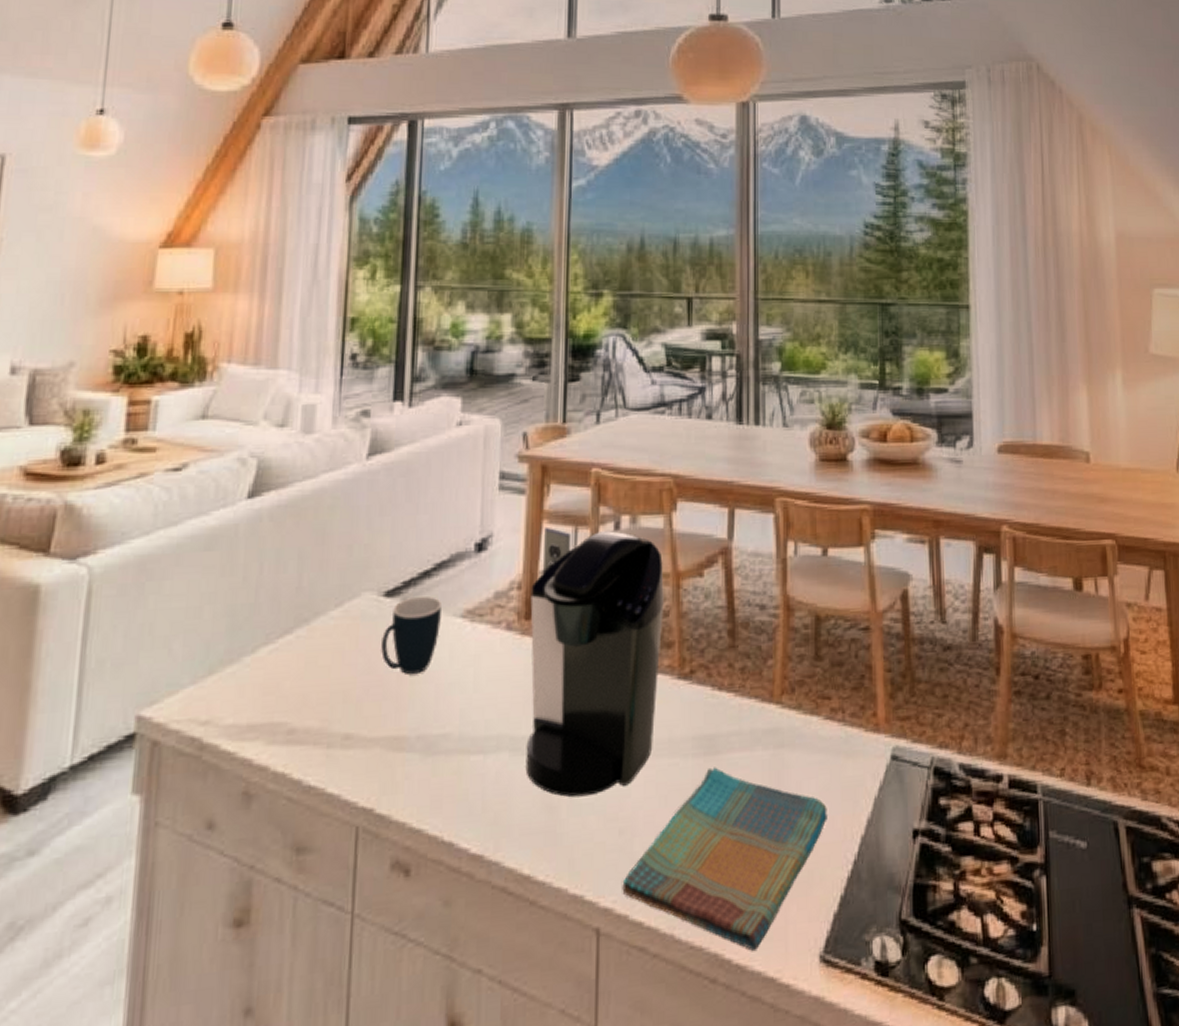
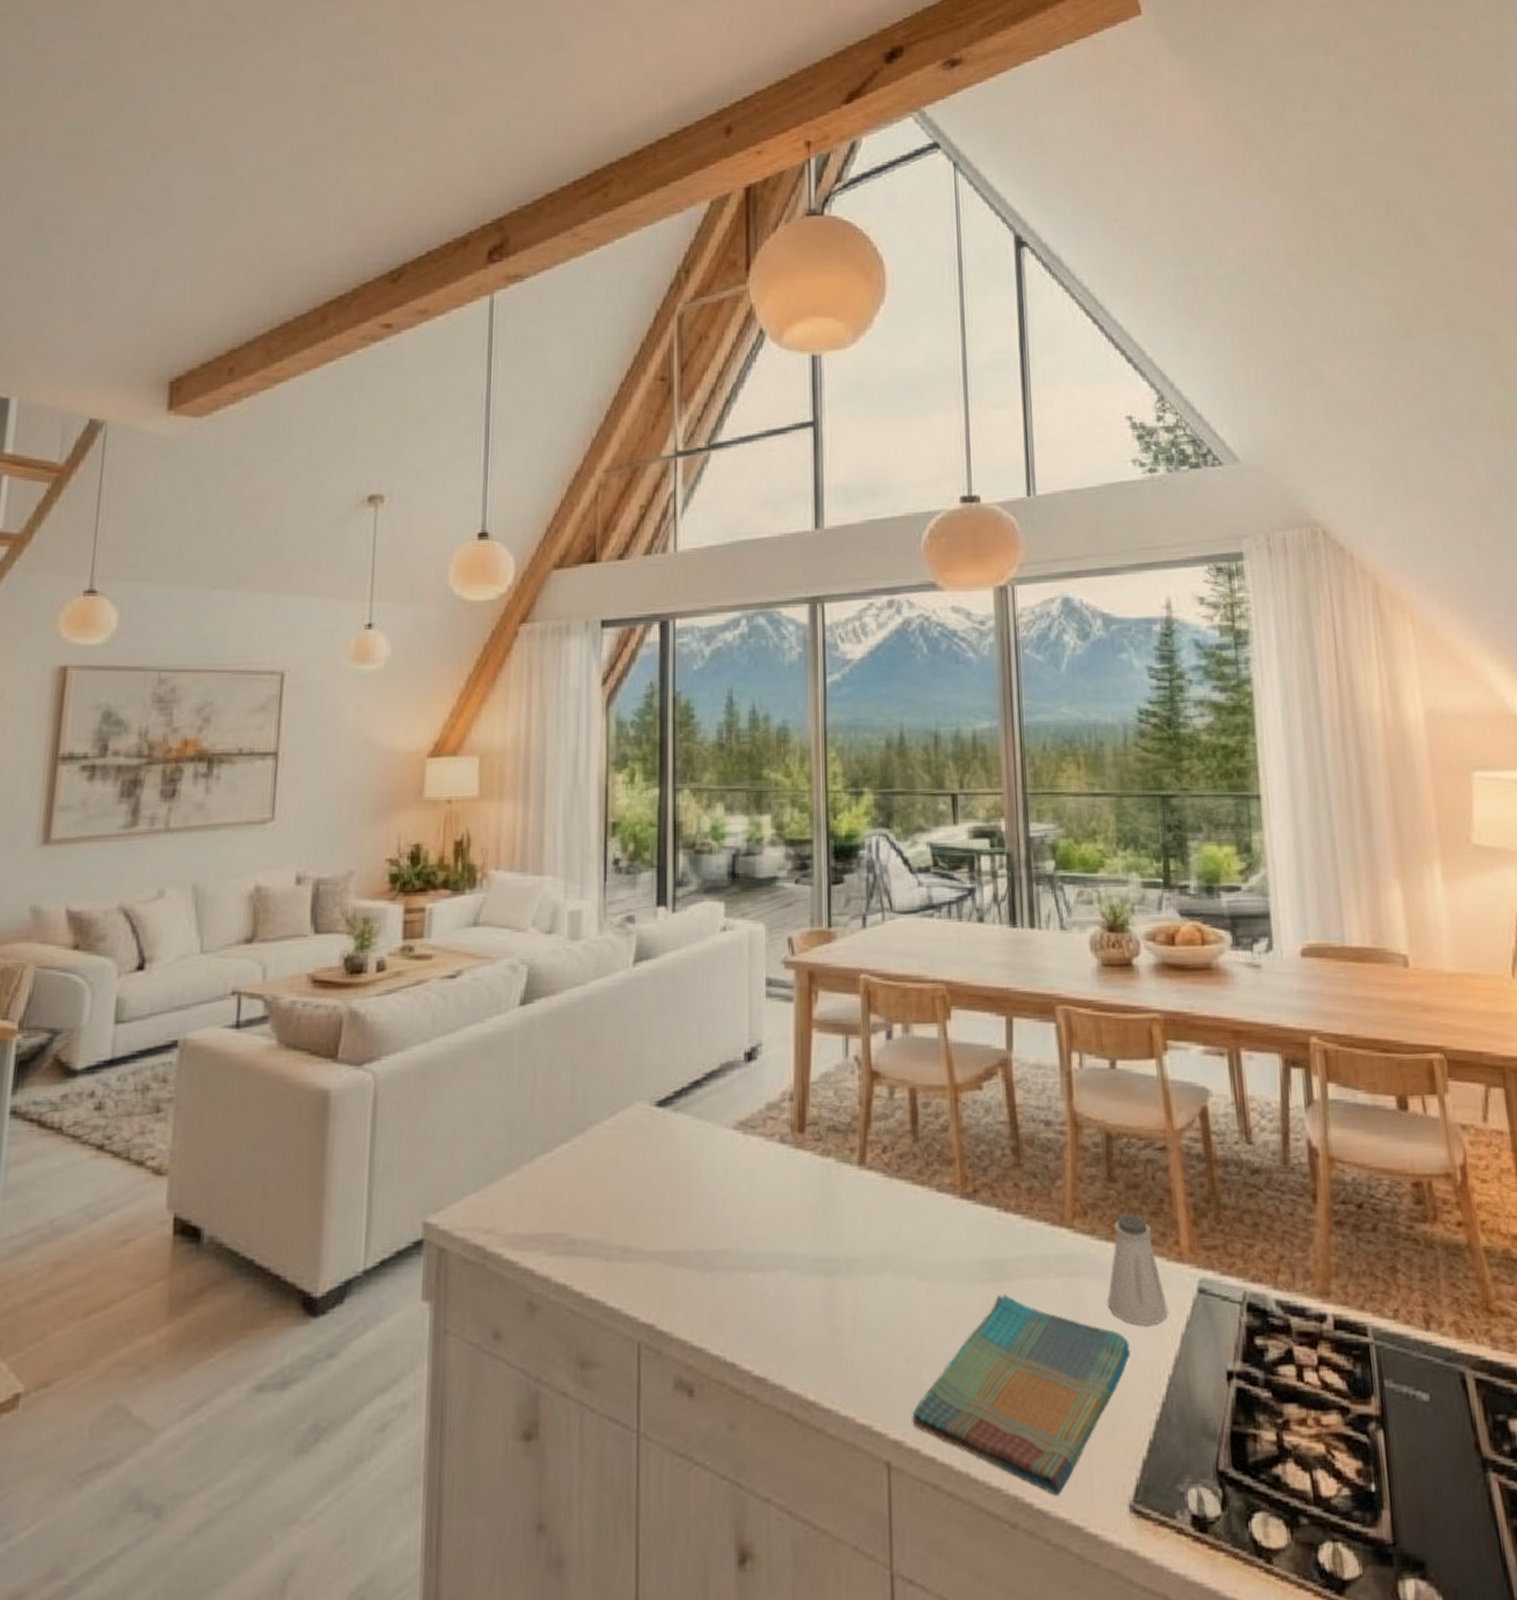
mug: present [381,595,441,675] -> none [656,1106,713,1188]
coffee maker: present [525,526,664,797] -> none [803,1035,942,1321]
saltshaker: none [809,689,863,791] -> present [1107,1214,1168,1325]

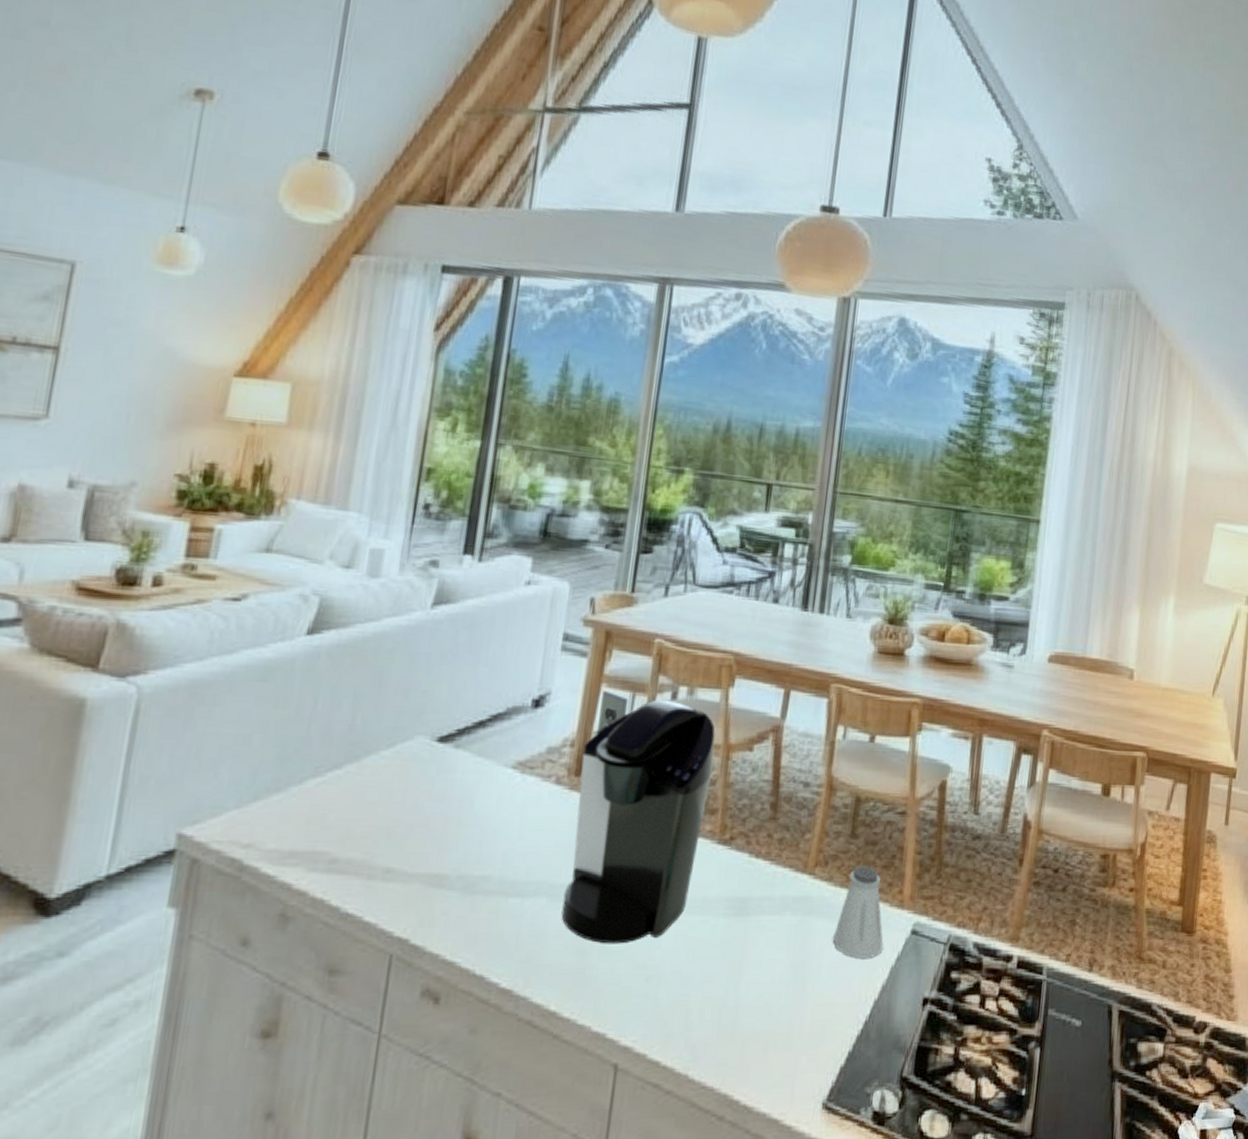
coffee maker: none [803,1035,942,1321] -> present [561,690,715,944]
dish towel: present [912,1294,1130,1495] -> none [643,927,846,1094]

